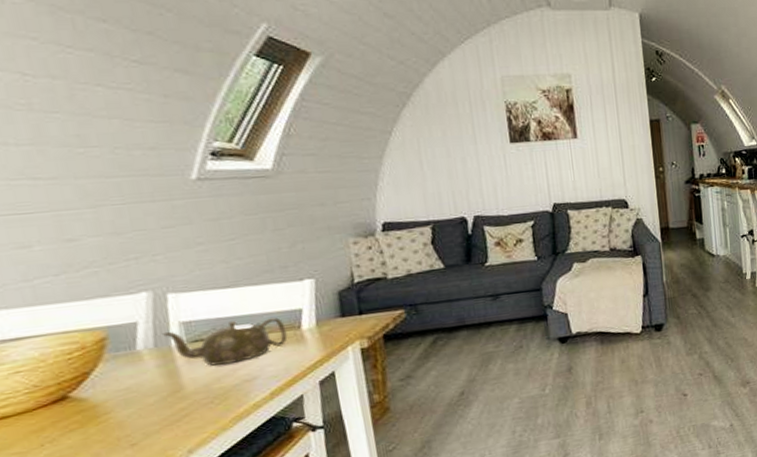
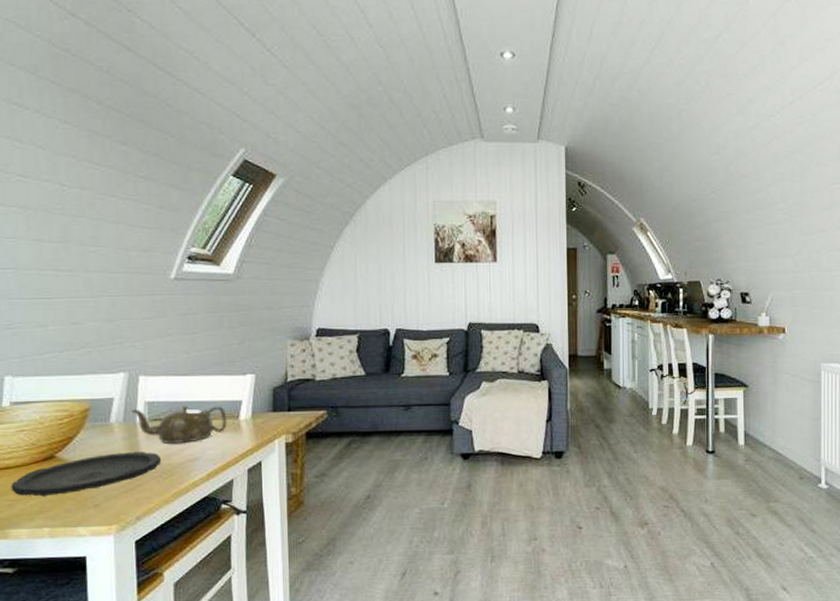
plate: none [12,377,210,447] -> present [11,452,161,497]

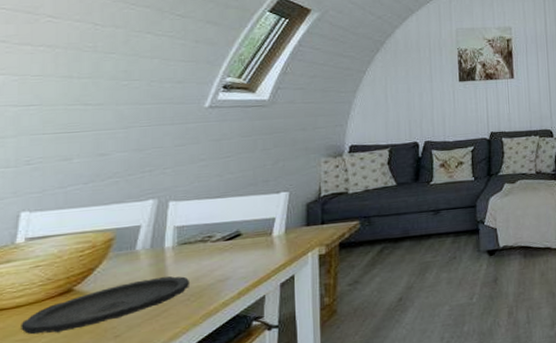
teapot: present [131,405,227,443] -> none [159,225,260,266]

